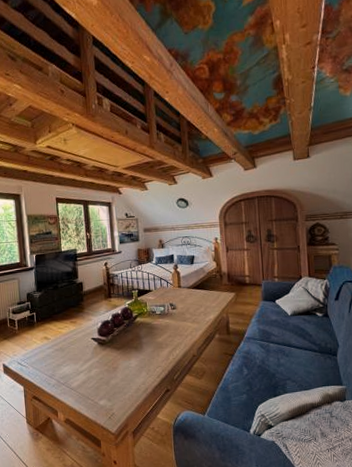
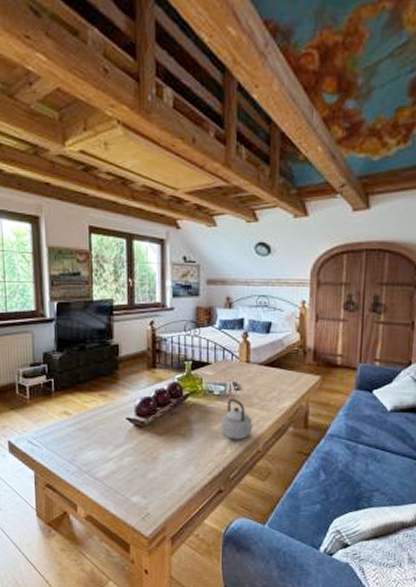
teapot: none [163,316,188,348] -> present [221,399,253,440]

